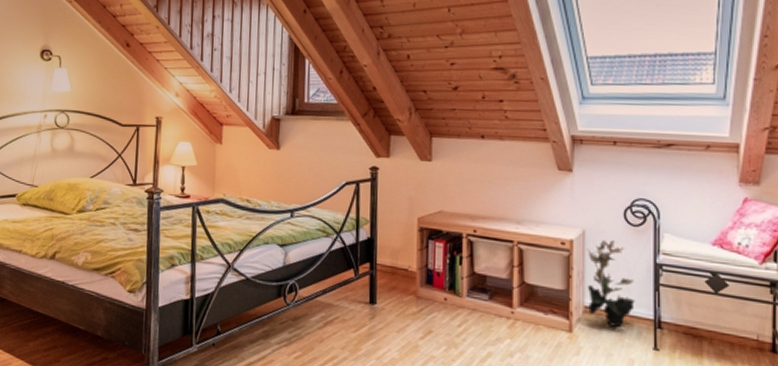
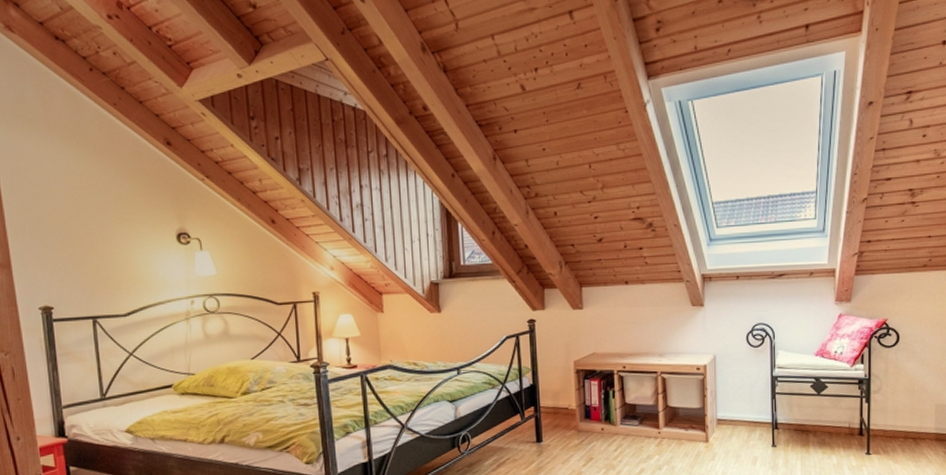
decorative plant: present [587,239,635,328] -> none [718,361,757,434]

